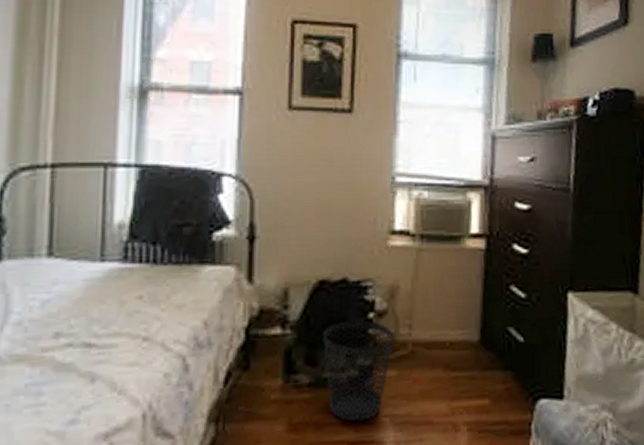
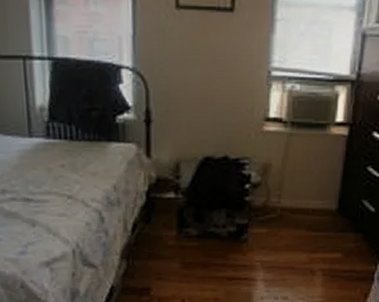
wastebasket: present [321,320,396,422] -> none [207,189,267,264]

